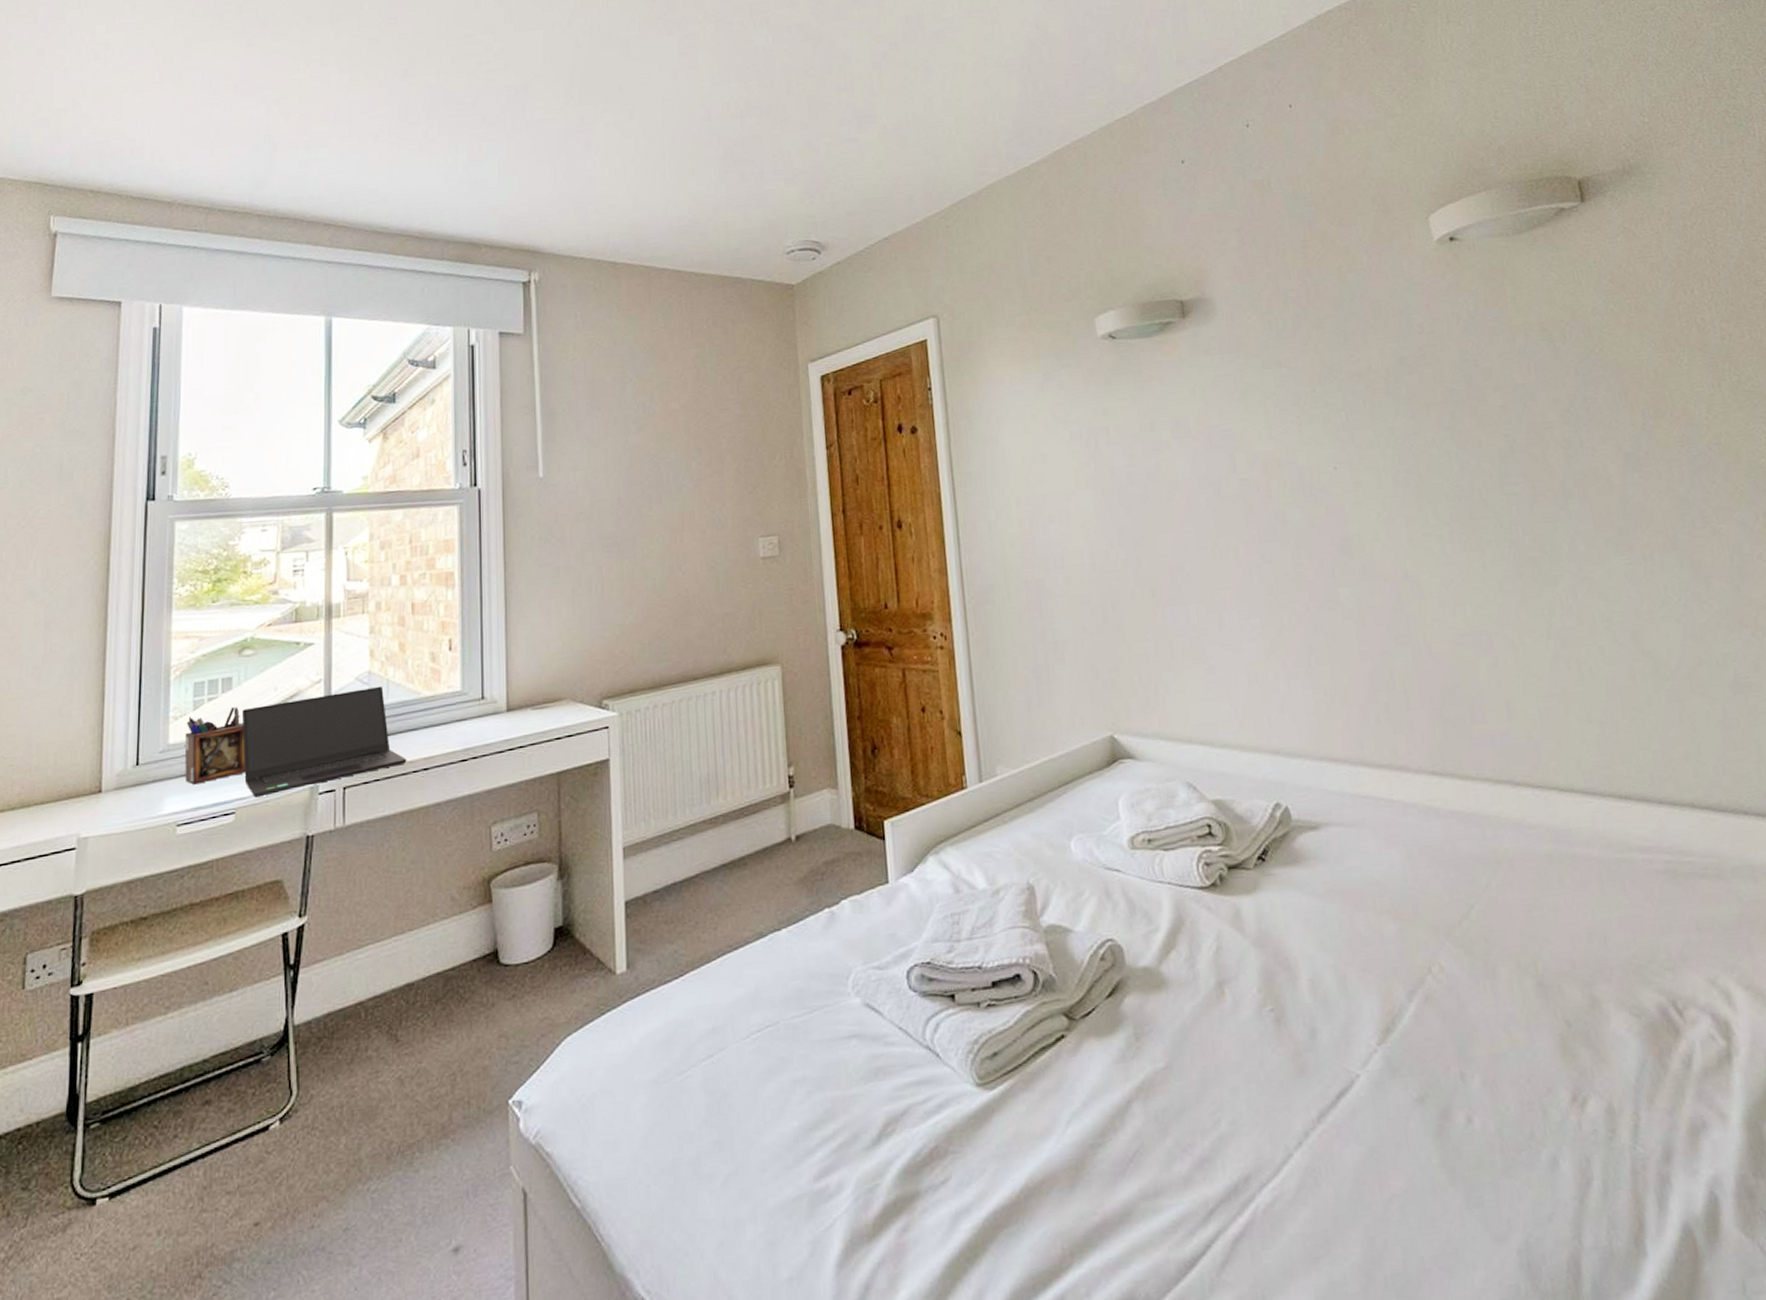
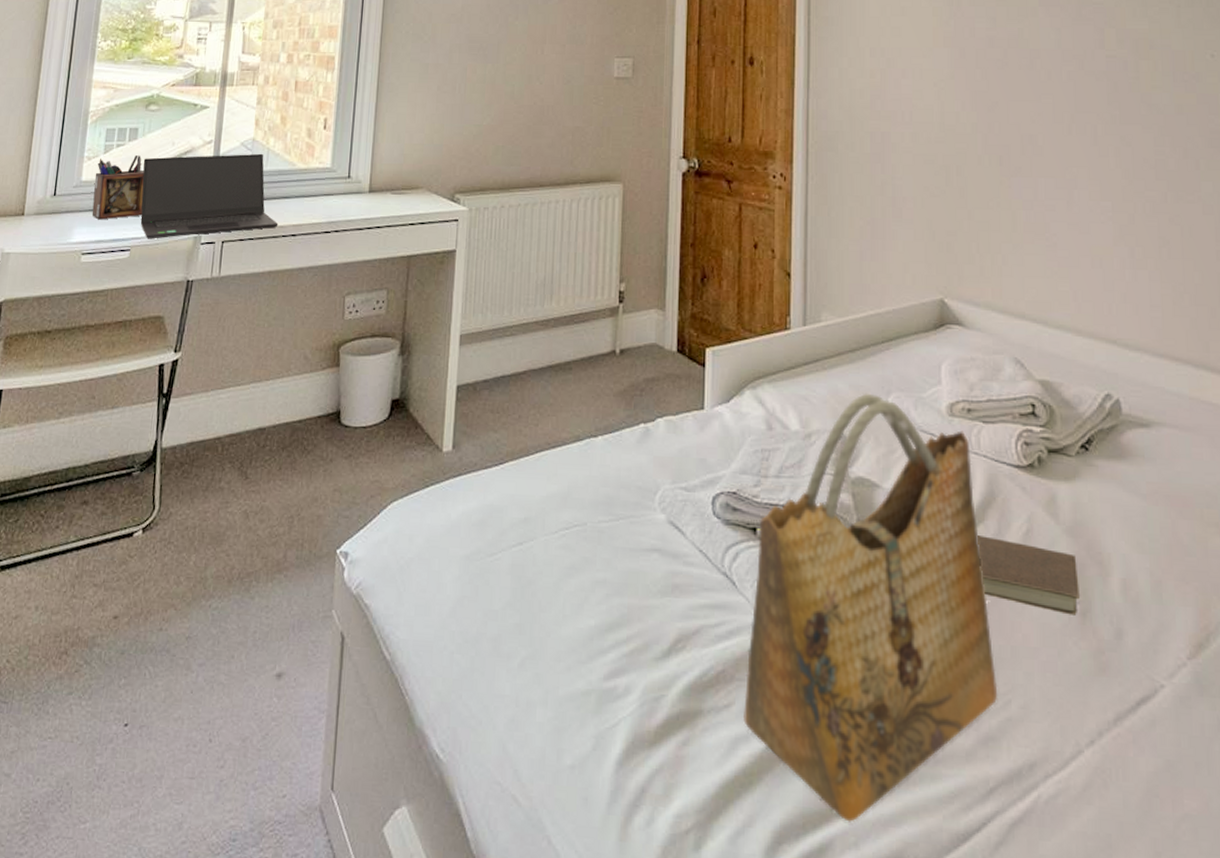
grocery bag: none [956,839,1208,1274] -> present [743,393,998,822]
book: none [1171,961,1273,1024] -> present [978,536,1080,615]

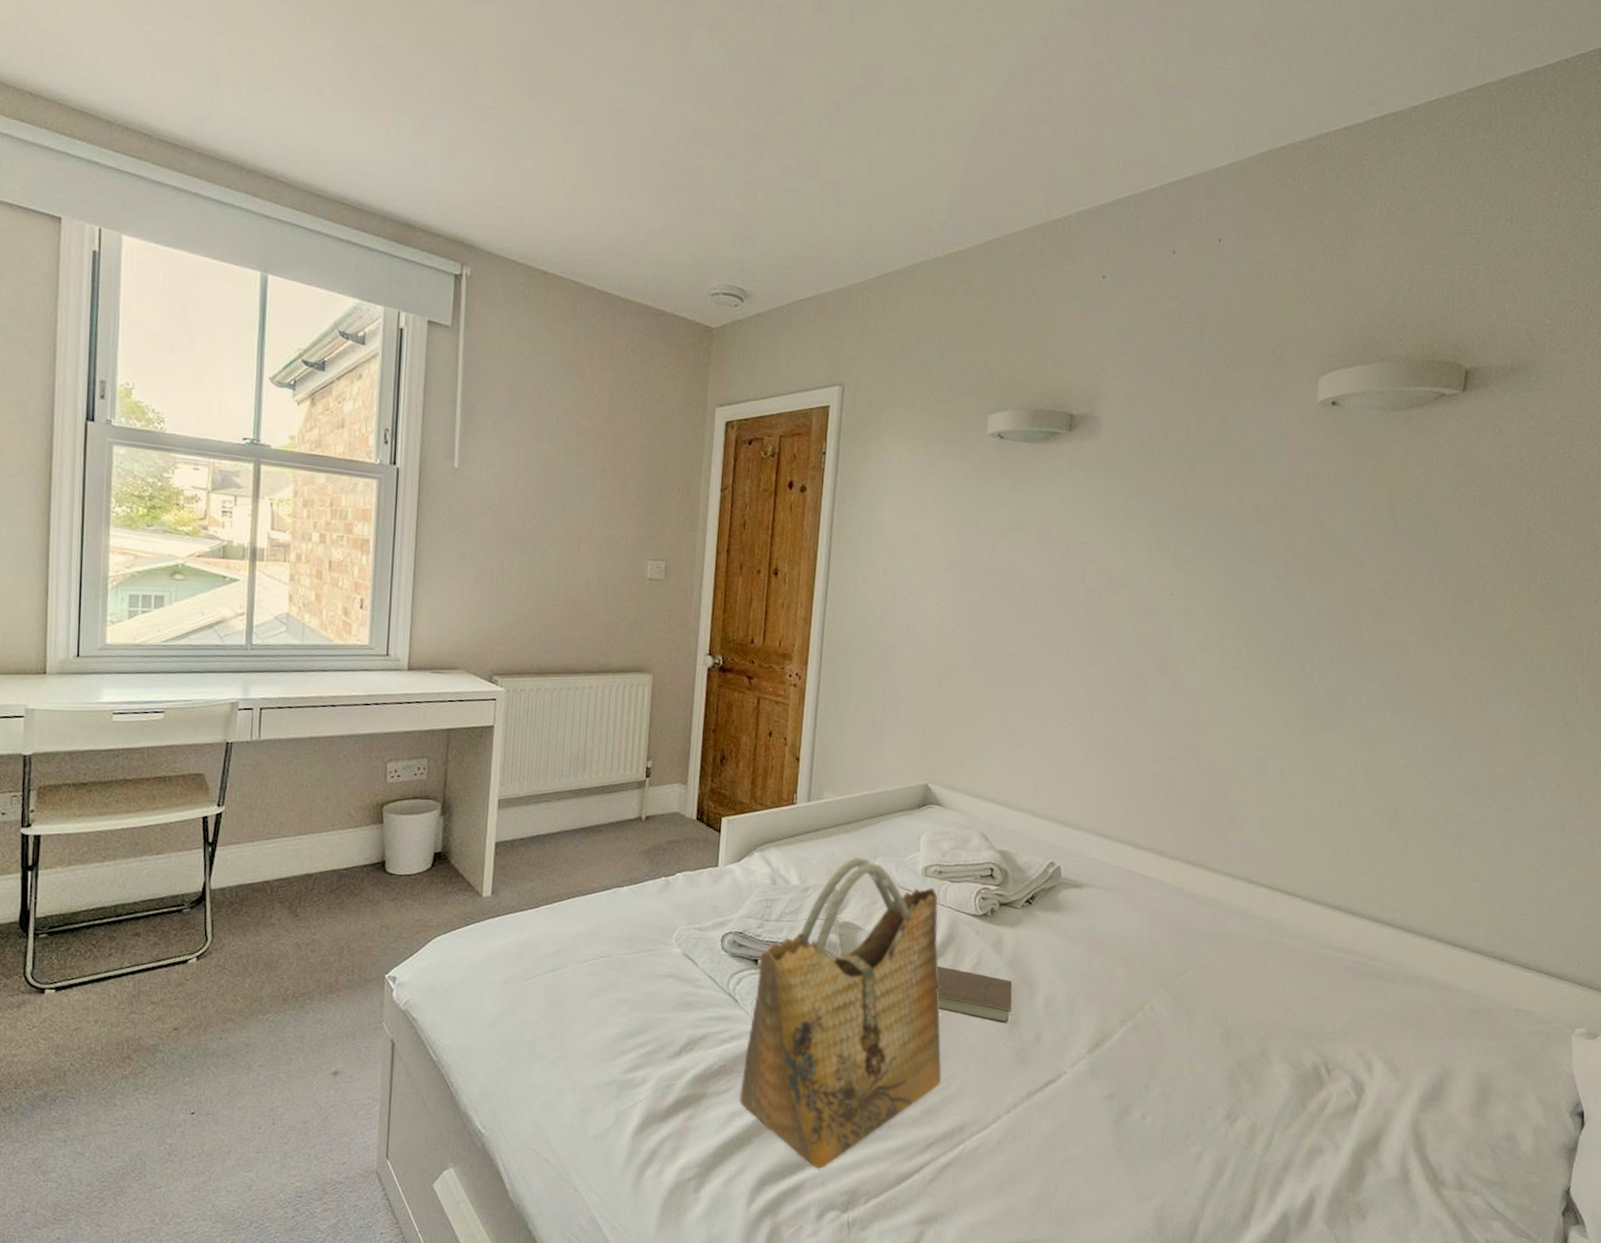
desk organizer: present [92,155,144,220] -> none [120,622,175,683]
laptop: present [140,153,279,239] -> none [172,625,317,703]

